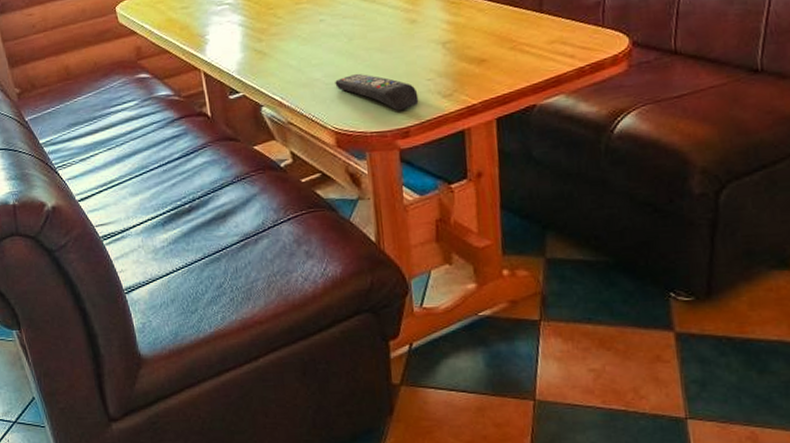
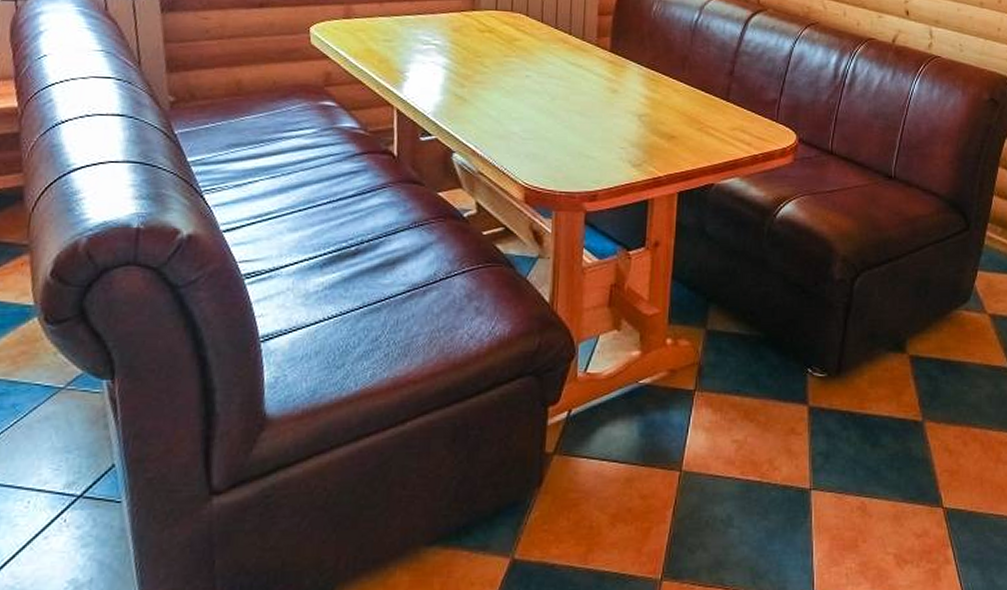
remote control: present [335,73,419,111] -> none [532,132,610,174]

